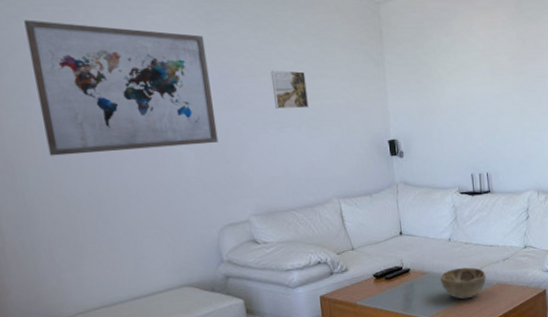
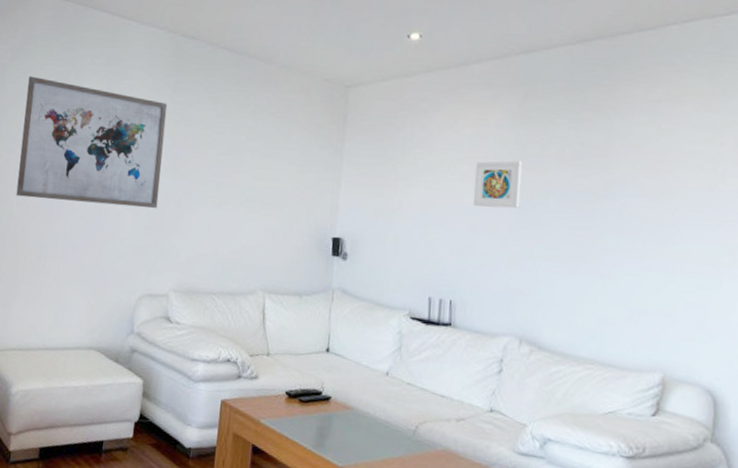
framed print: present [270,70,309,110] -> none [219,144,256,188]
decorative bowl: present [441,267,486,300] -> none [367,412,429,458]
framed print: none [491,54,526,96] -> present [472,160,523,209]

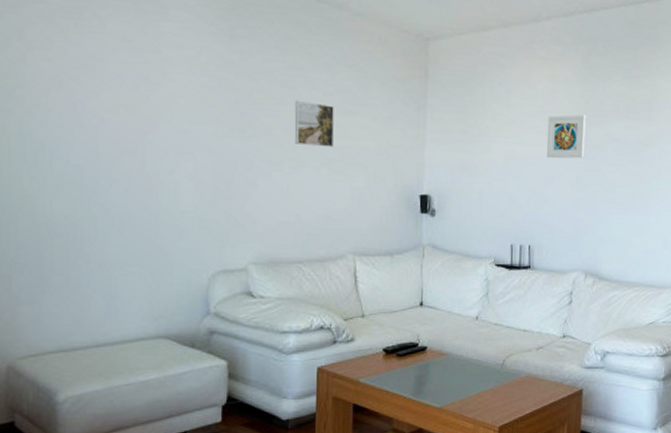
wall art: present [16,76,168,209] -> none [22,11,225,176]
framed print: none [219,144,256,188] -> present [294,100,334,148]

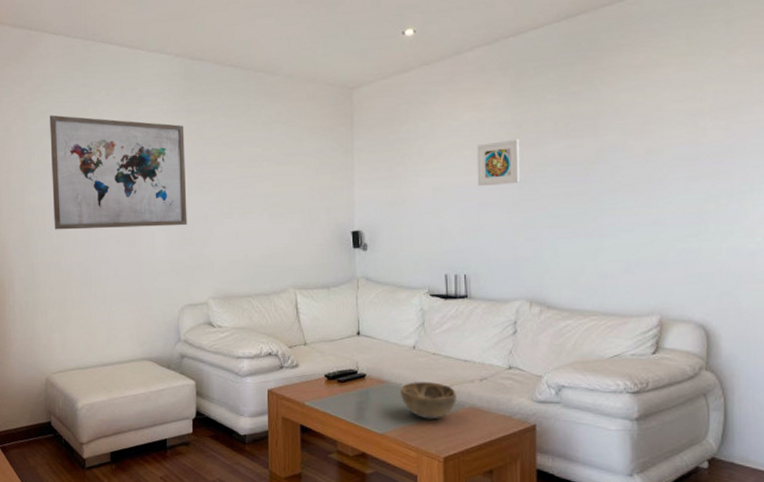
wall art: none [22,11,225,176] -> present [50,115,187,230]
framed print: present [294,100,334,148] -> none [240,157,273,196]
decorative bowl: none [461,353,515,390] -> present [401,382,457,419]

